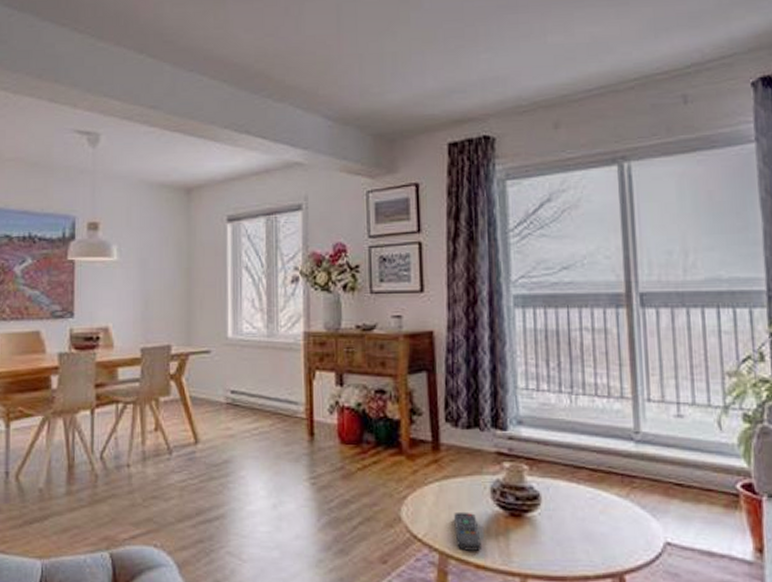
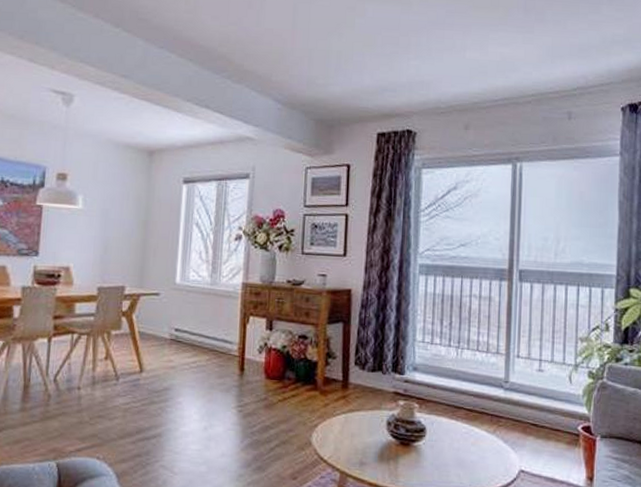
remote control: present [454,511,481,551] -> none [355,439,375,472]

